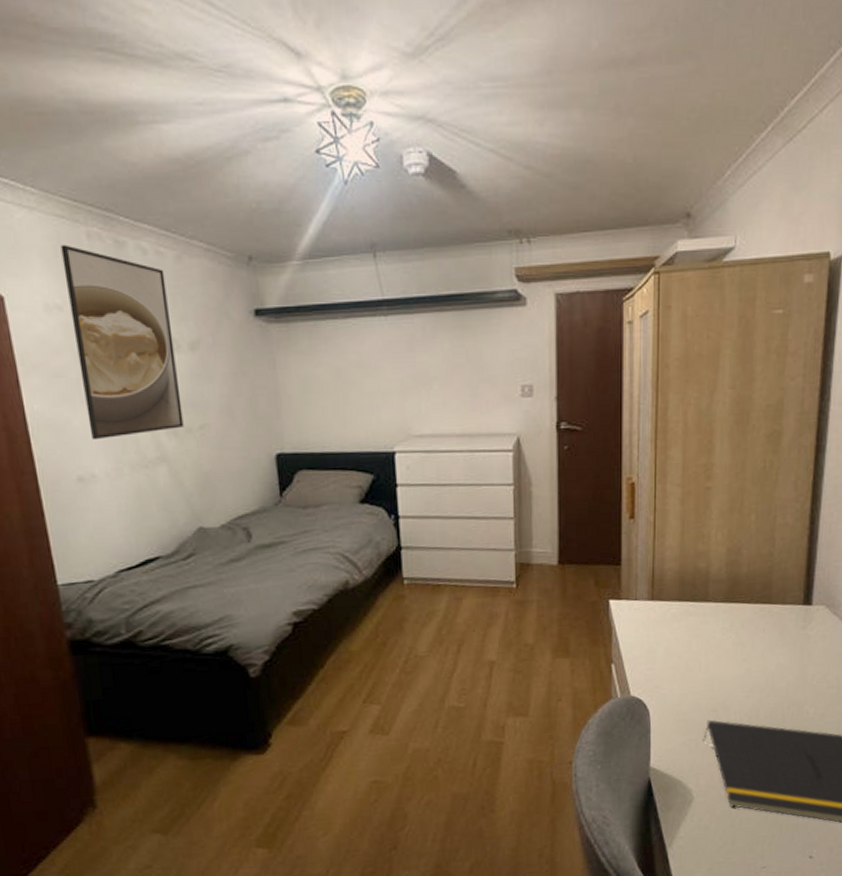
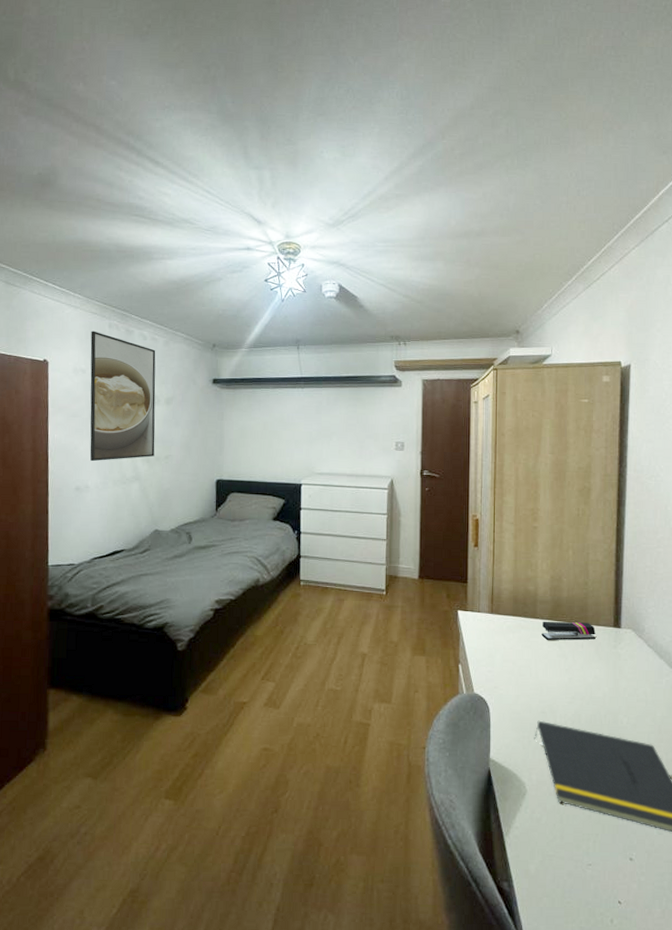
stapler: none [714,602,781,627] -> present [541,621,596,641]

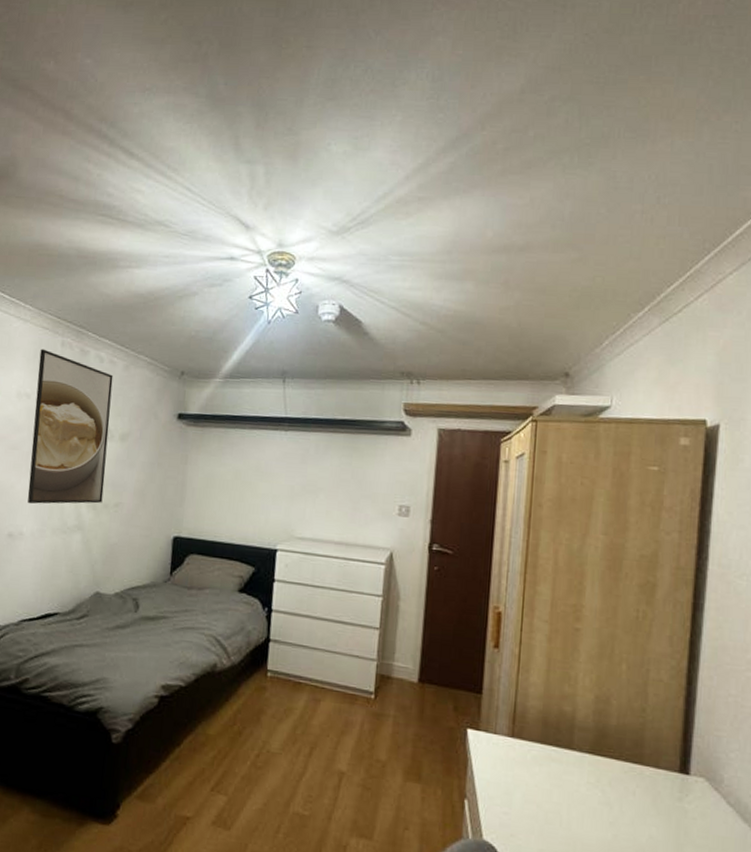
stapler: present [541,621,596,641] -> none [578,754,654,787]

